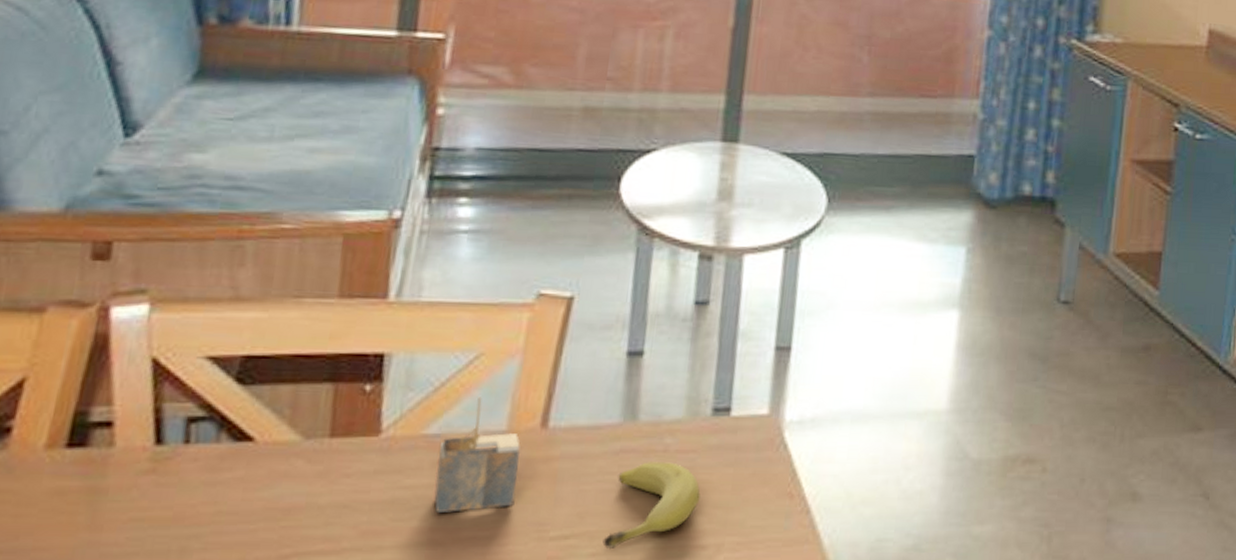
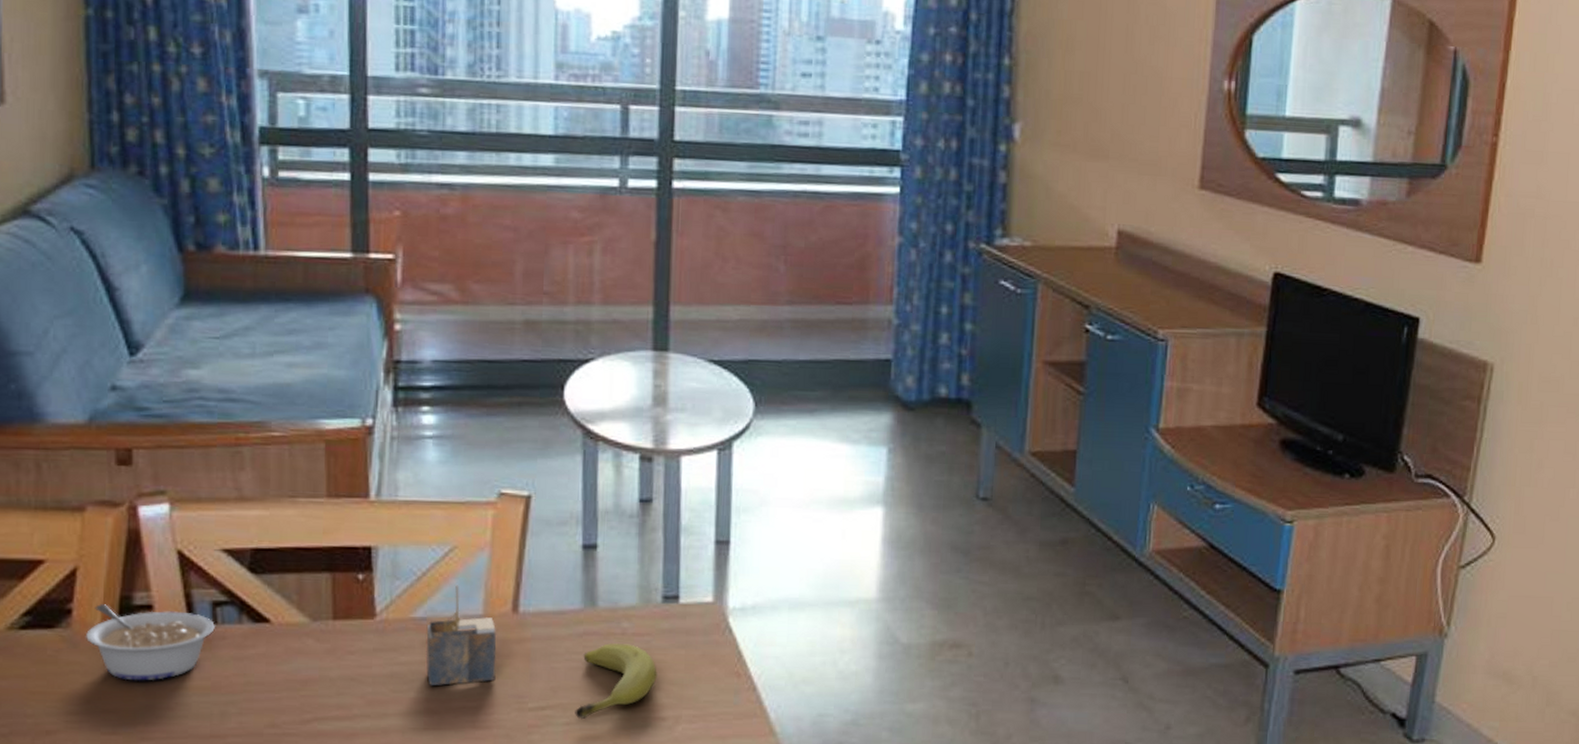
legume: none [24,421,188,512] -> present [85,604,216,681]

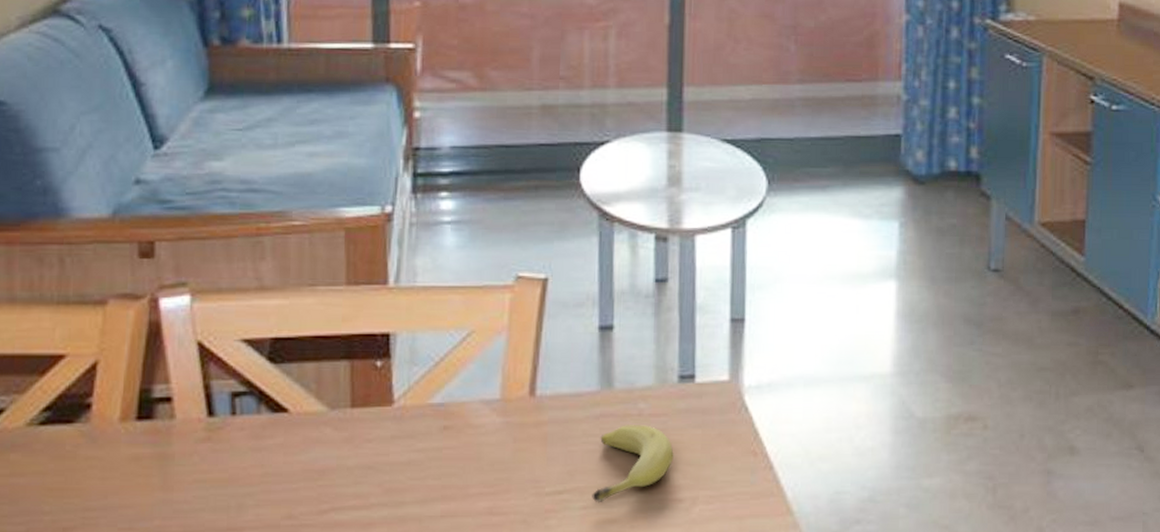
legume: present [85,604,216,681] -> none [104,398,235,475]
architectural model: present [425,585,497,687] -> none [443,370,514,473]

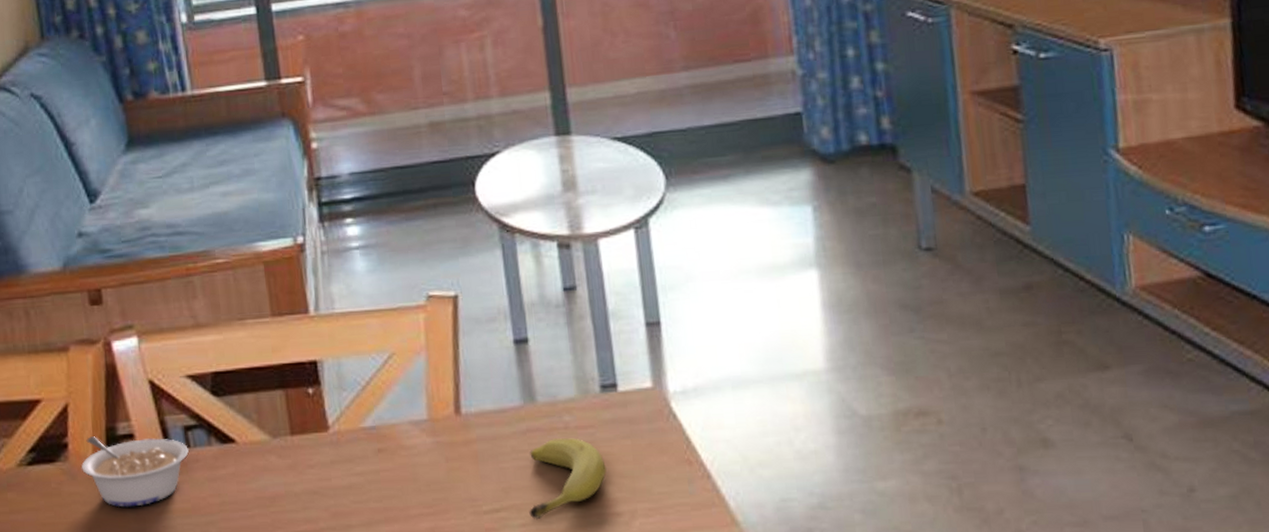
legume: none [104,398,235,475] -> present [81,436,190,508]

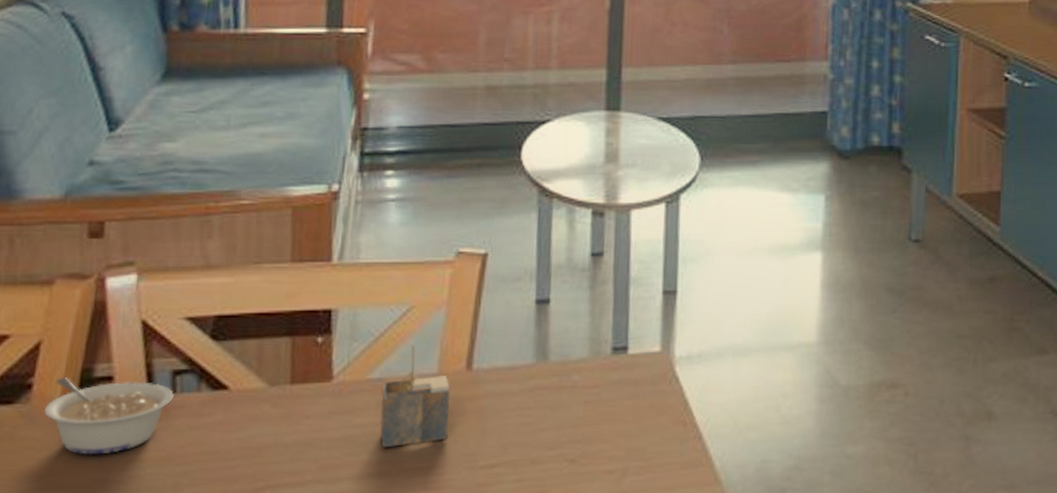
architectural model: none [376,391,448,495] -> present [380,344,451,448]
fruit: present [529,438,607,520] -> none [525,397,606,476]

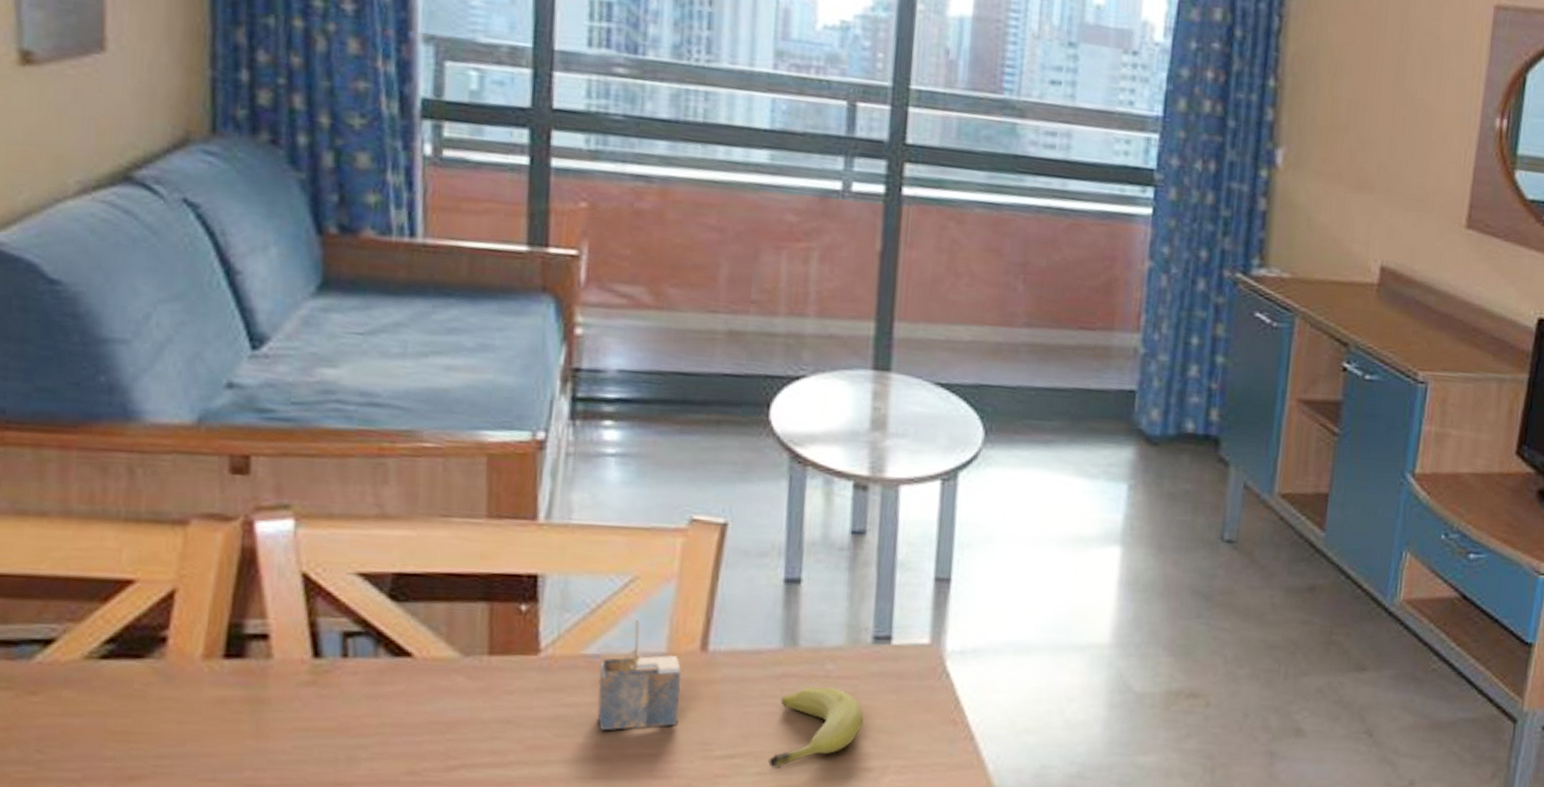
legume: present [43,377,175,455] -> none [182,632,347,721]
fruit: none [525,397,606,476] -> present [768,686,864,770]

